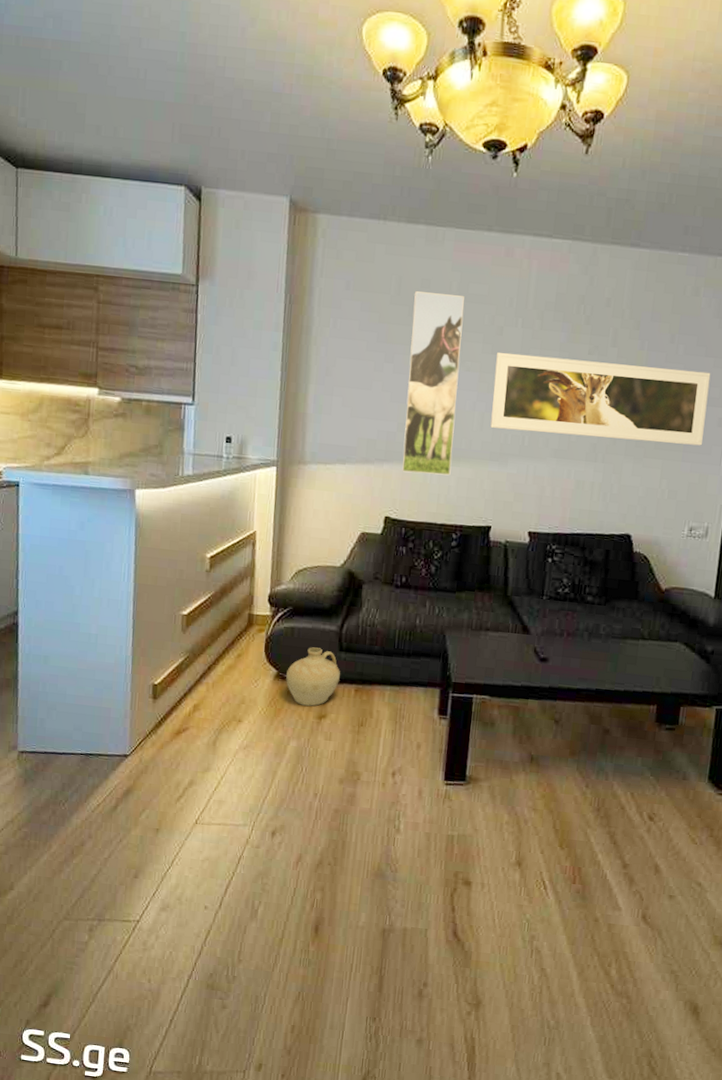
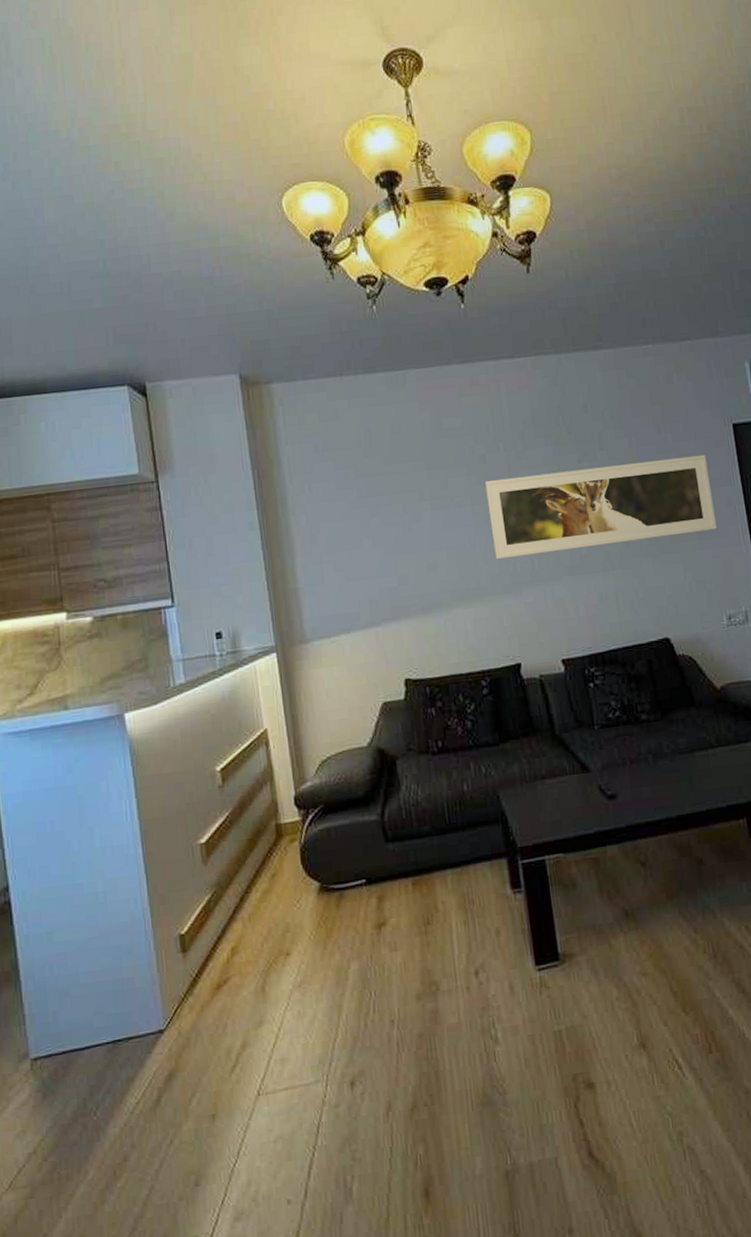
ceramic jug: present [286,647,340,706] -> none [331,844,393,917]
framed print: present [402,291,464,476] -> none [387,433,465,627]

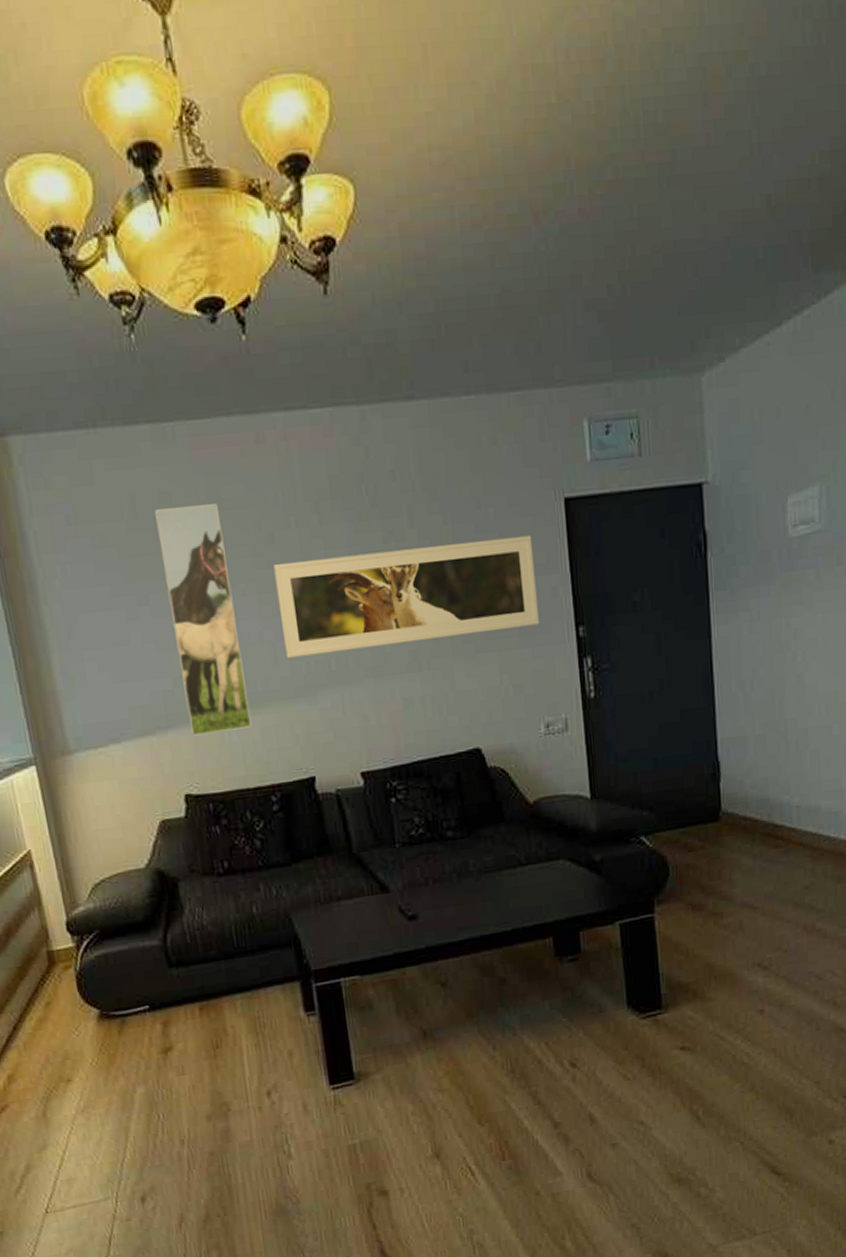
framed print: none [387,433,465,627] -> present [155,504,252,736]

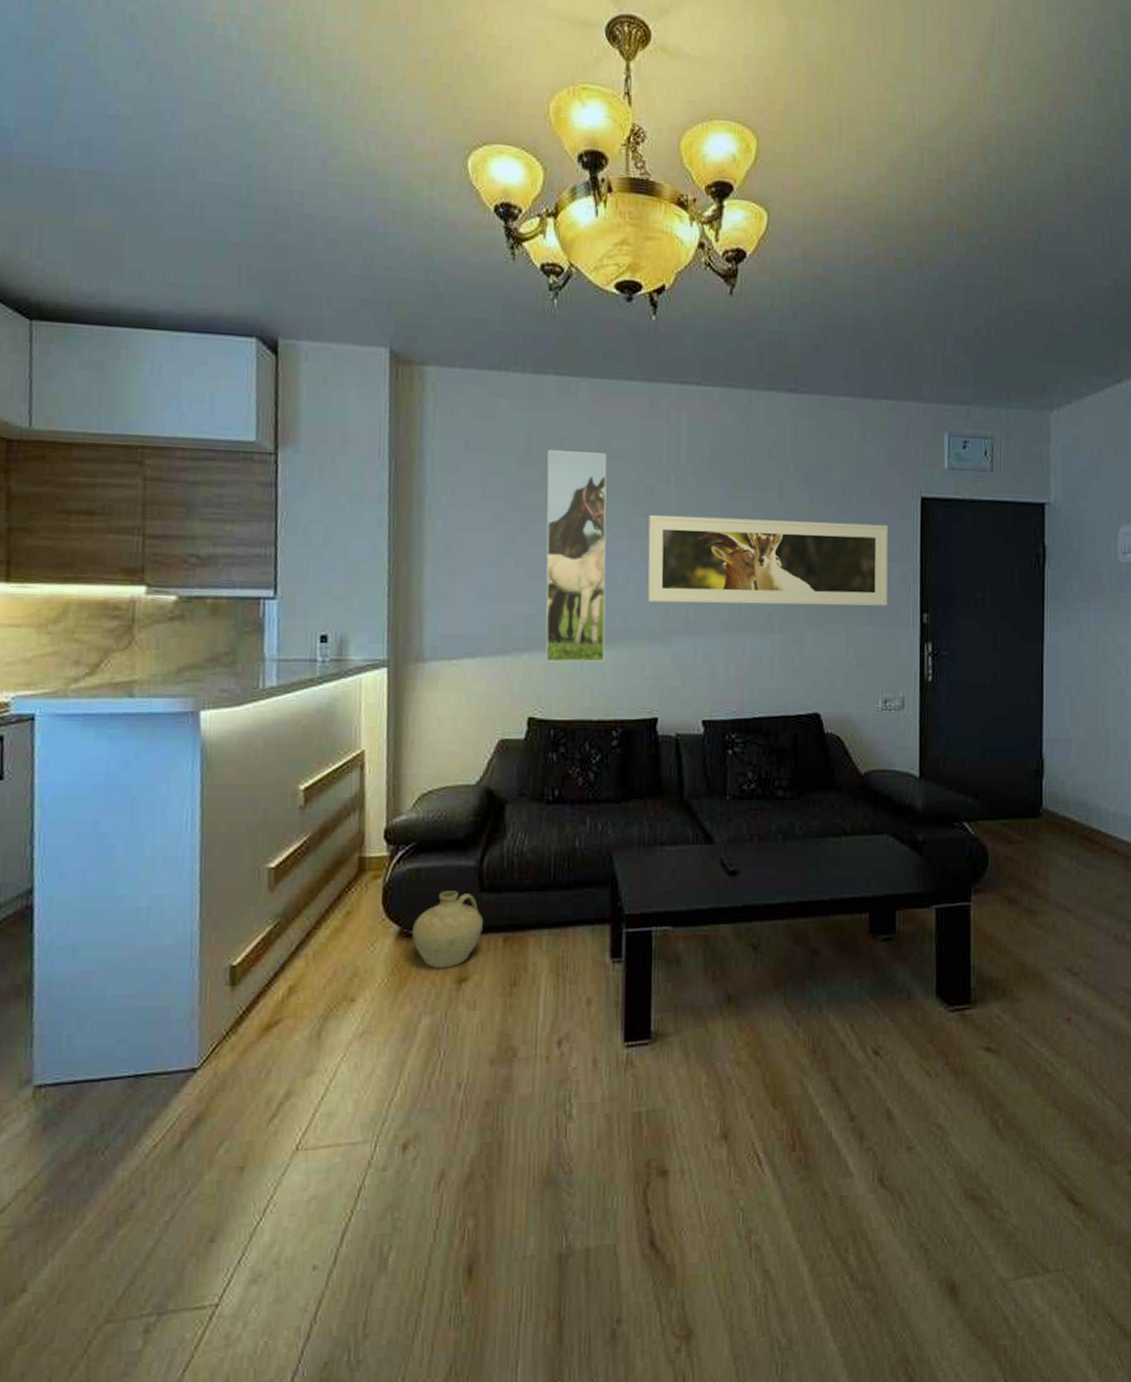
ceramic jug: none [111,970,178,1043] -> present [412,891,483,968]

